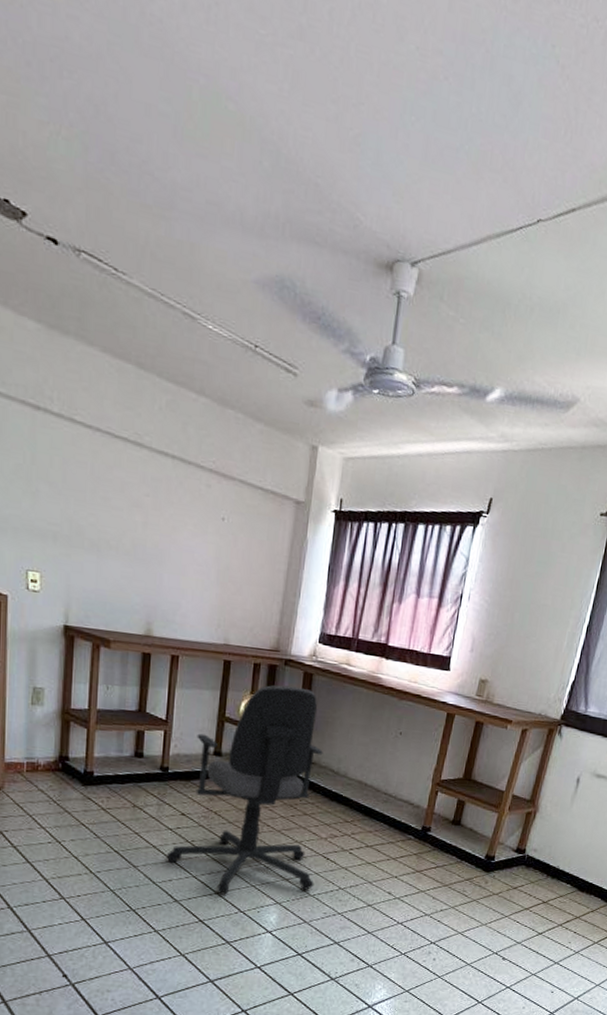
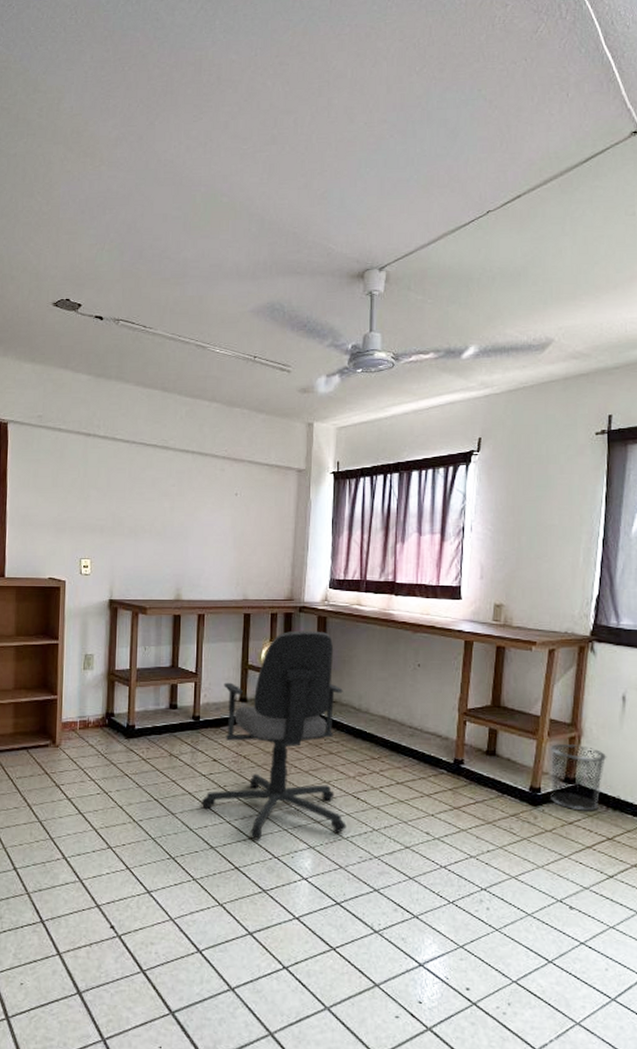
waste bin: none [502,817,555,878] -> present [549,743,607,811]

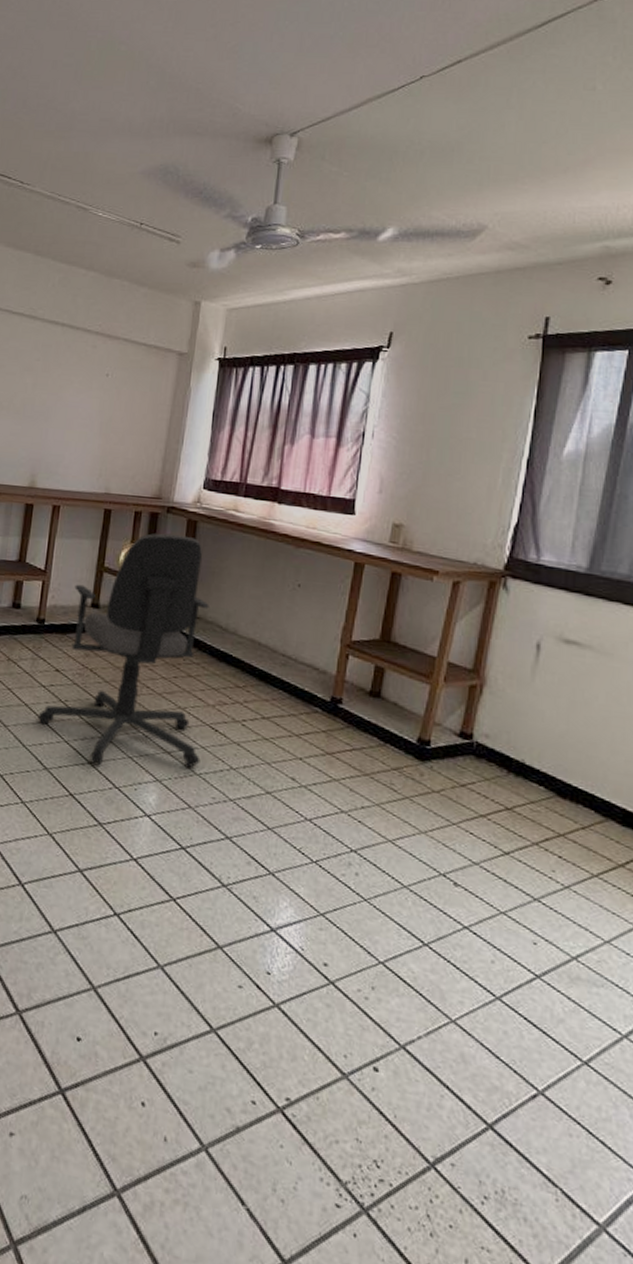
waste bin: present [549,743,607,811] -> none [441,690,513,774]

